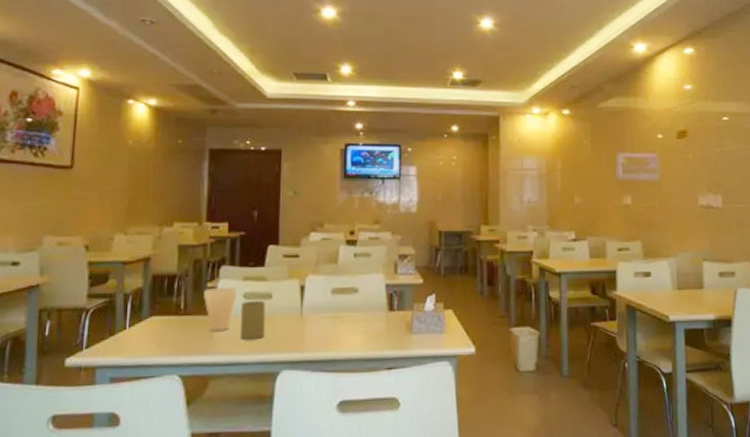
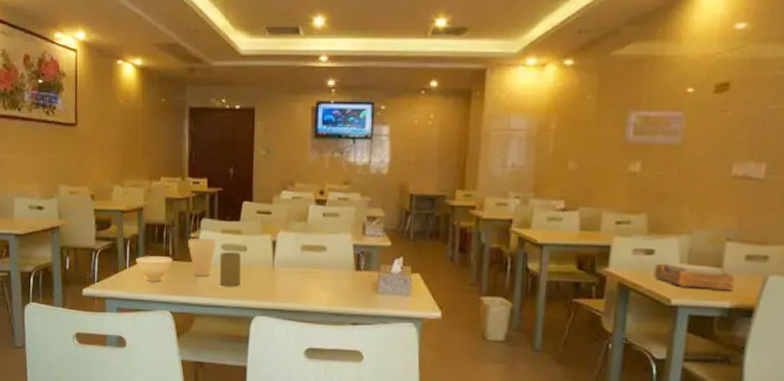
bowl: none [138,311,185,342] -> present [135,256,173,282]
napkin holder: none [652,283,715,305] -> present [653,263,735,291]

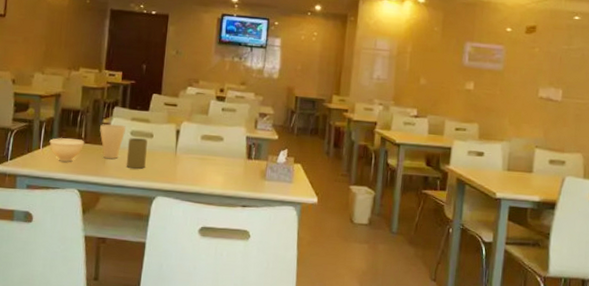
napkin holder: present [653,263,735,291] -> none [483,163,542,188]

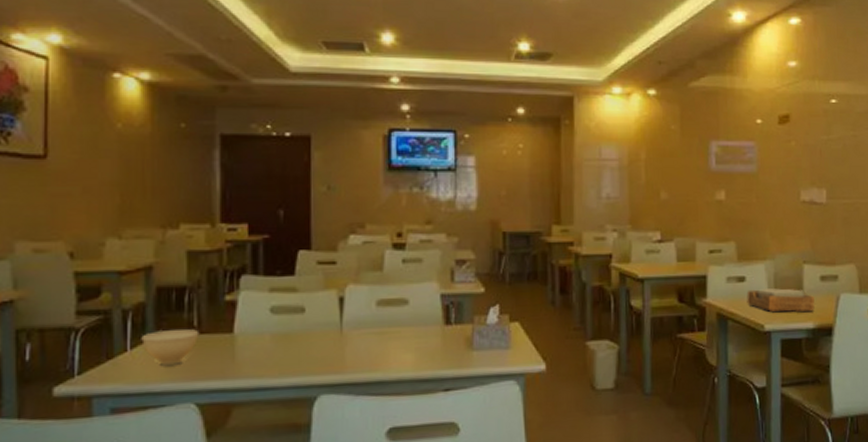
cup: present [100,123,126,159] -> none [222,299,261,352]
cup: present [126,137,148,169] -> none [267,314,297,361]
napkin holder: none [483,163,542,188] -> present [747,288,815,312]

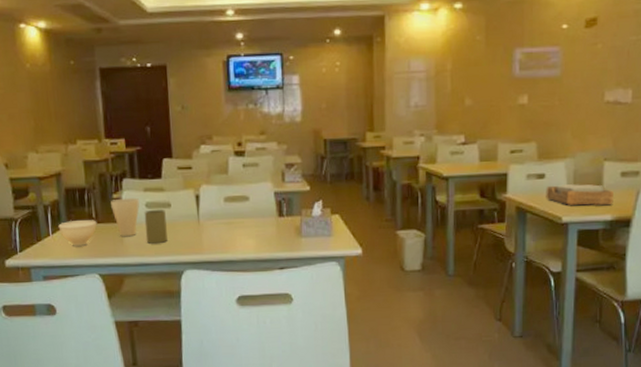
cup: none [222,299,261,352] -> present [111,197,140,237]
cup: none [267,314,297,361] -> present [144,209,168,244]

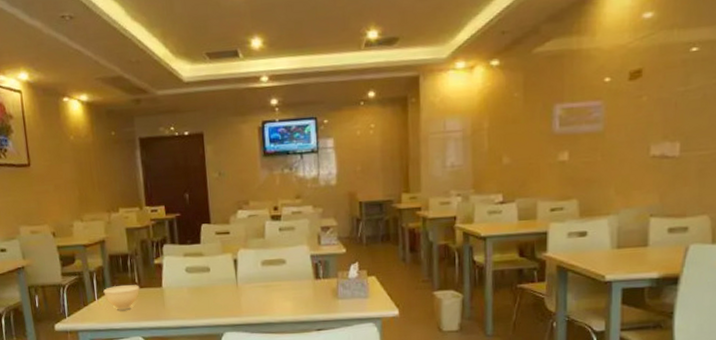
cup: present [111,197,140,237] -> none [152,262,180,301]
cup: present [144,209,168,244] -> none [184,273,207,307]
napkin holder: present [546,184,614,206] -> none [588,241,660,263]

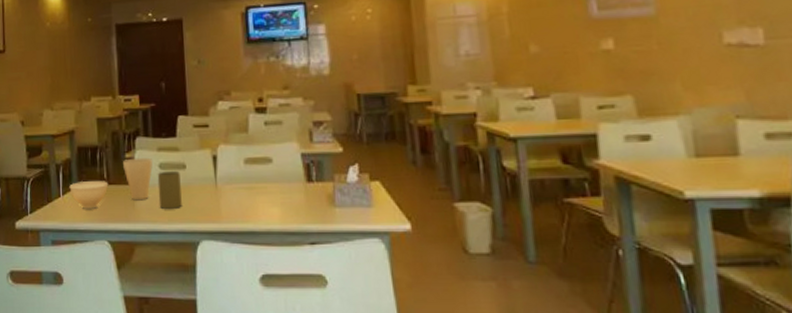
cup: none [152,262,180,301] -> present [123,157,153,201]
cup: none [184,273,207,307] -> present [157,170,182,209]

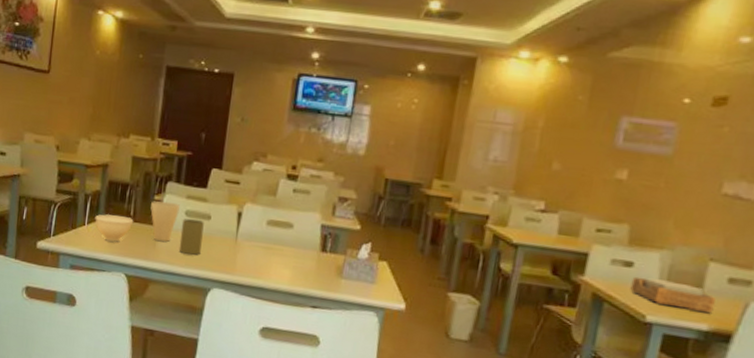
napkin holder: none [654,148,760,177] -> present [630,276,716,314]

